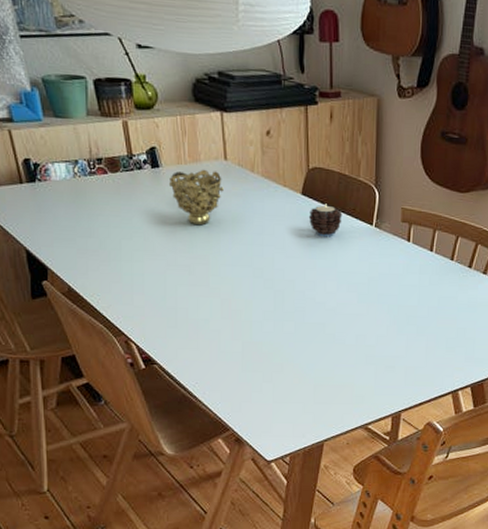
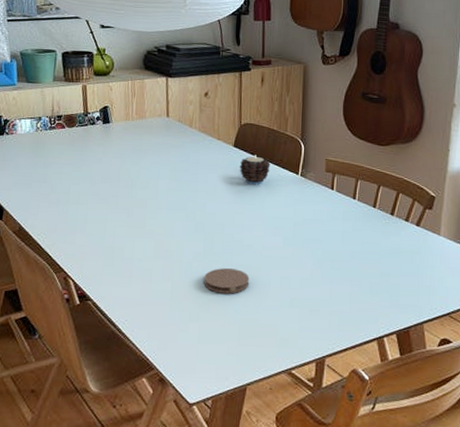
decorative bowl: present [168,169,224,226] -> none [116,124,164,173]
coaster: none [276,326,324,353] -> present [204,267,250,294]

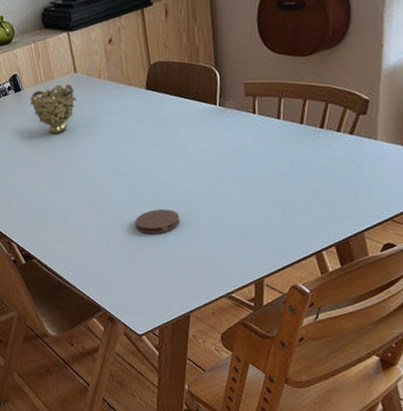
decorative bowl: none [116,124,164,173] -> present [30,84,77,134]
candle: present [239,155,271,185] -> none [154,93,187,125]

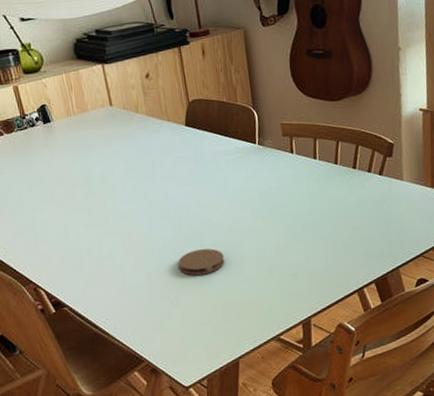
decorative bowl: present [30,84,77,134] -> none [60,117,113,169]

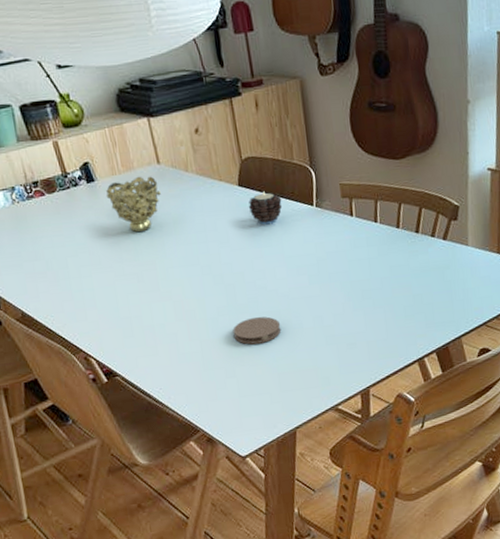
decorative bowl: none [60,117,113,169] -> present [106,176,161,233]
candle: none [194,130,227,162] -> present [248,191,283,225]

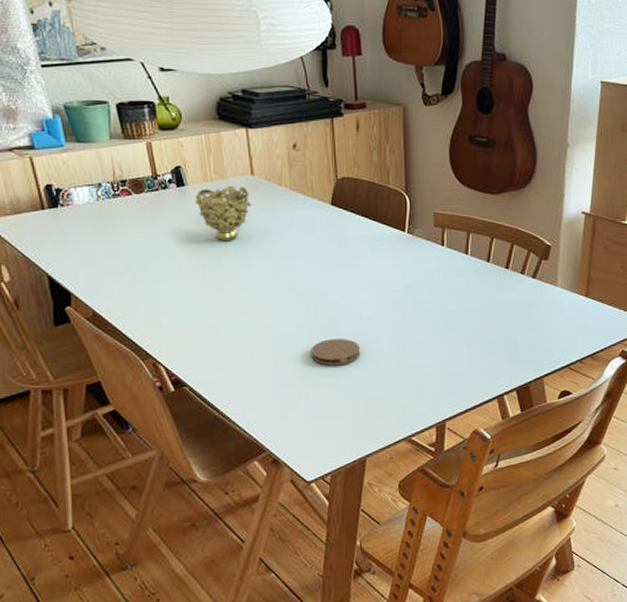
candle: present [248,191,283,225] -> none [339,212,374,246]

